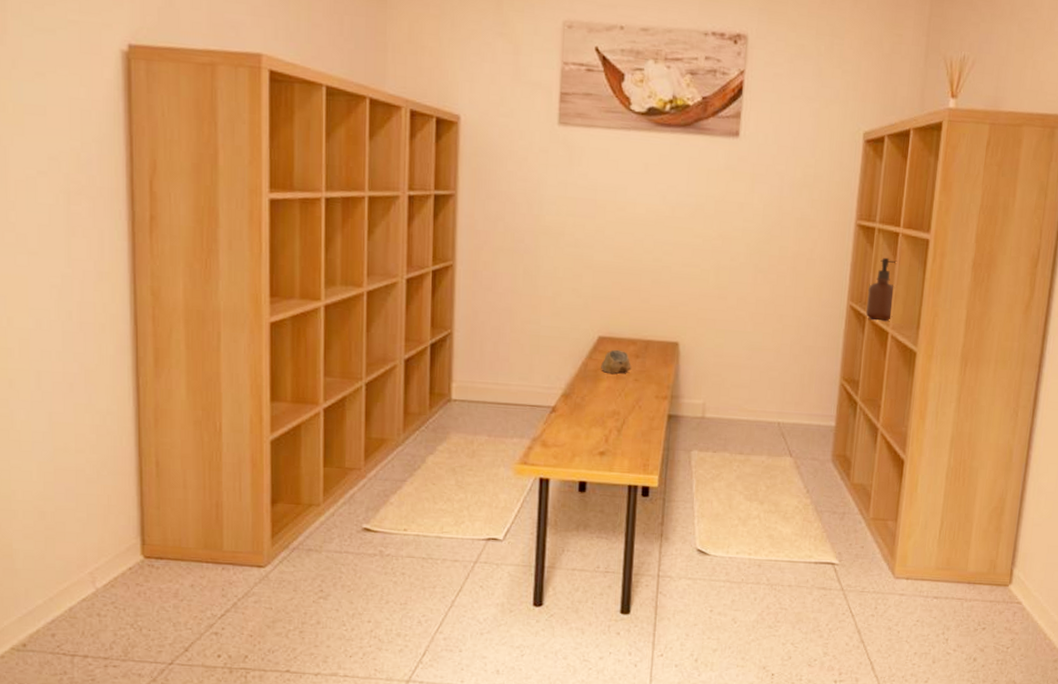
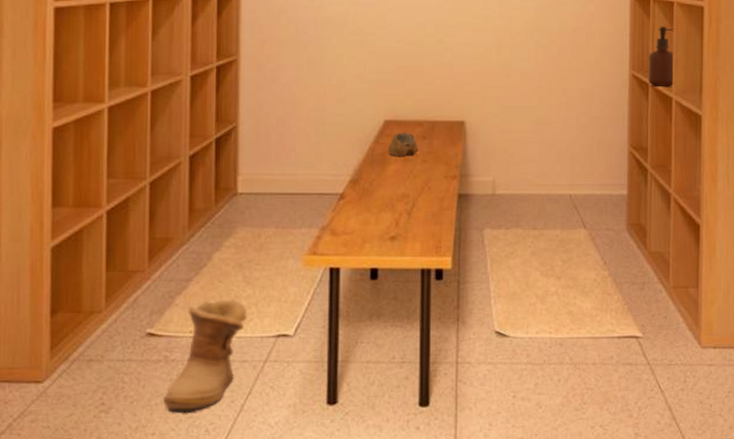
boot: none [379,501,460,604] -> present [163,298,248,413]

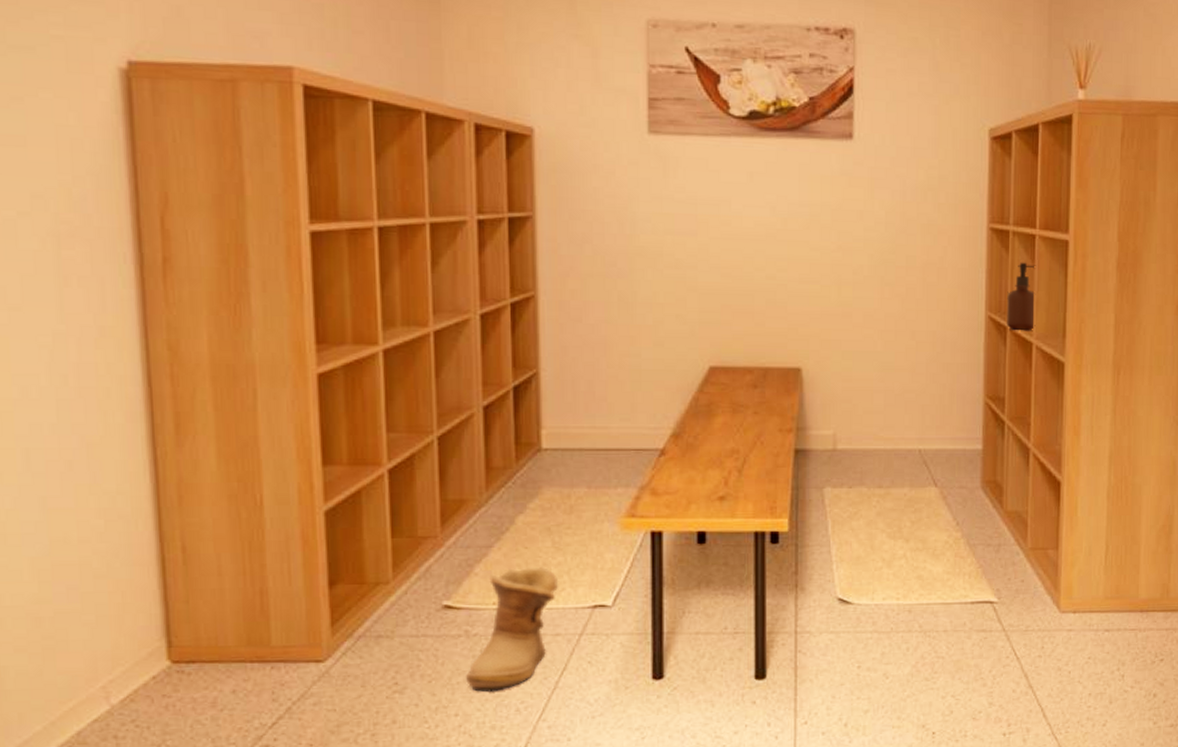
decorative stone: present [388,132,419,157] -> none [714,380,749,408]

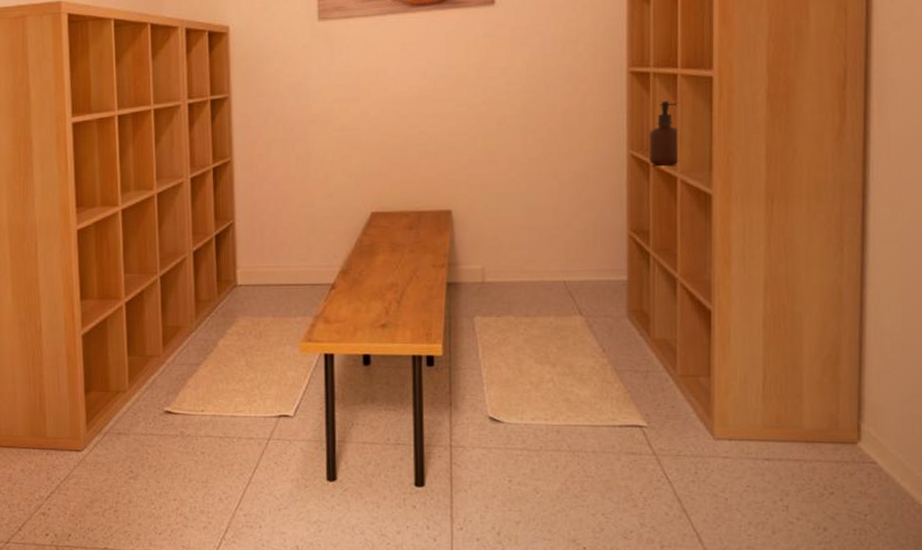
boot: present [466,566,559,692] -> none [182,381,252,482]

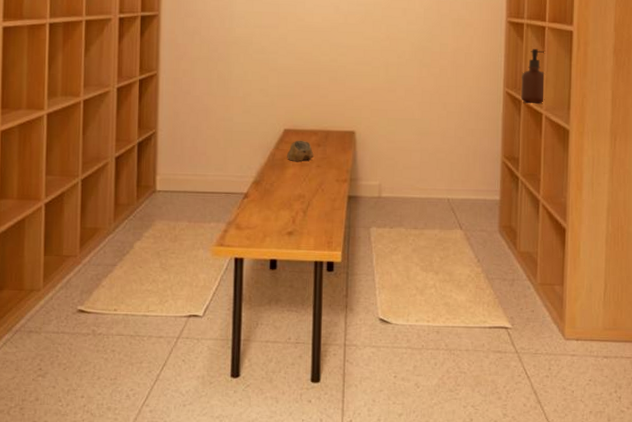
decorative stone: none [376,223,406,248] -> present [287,140,314,162]

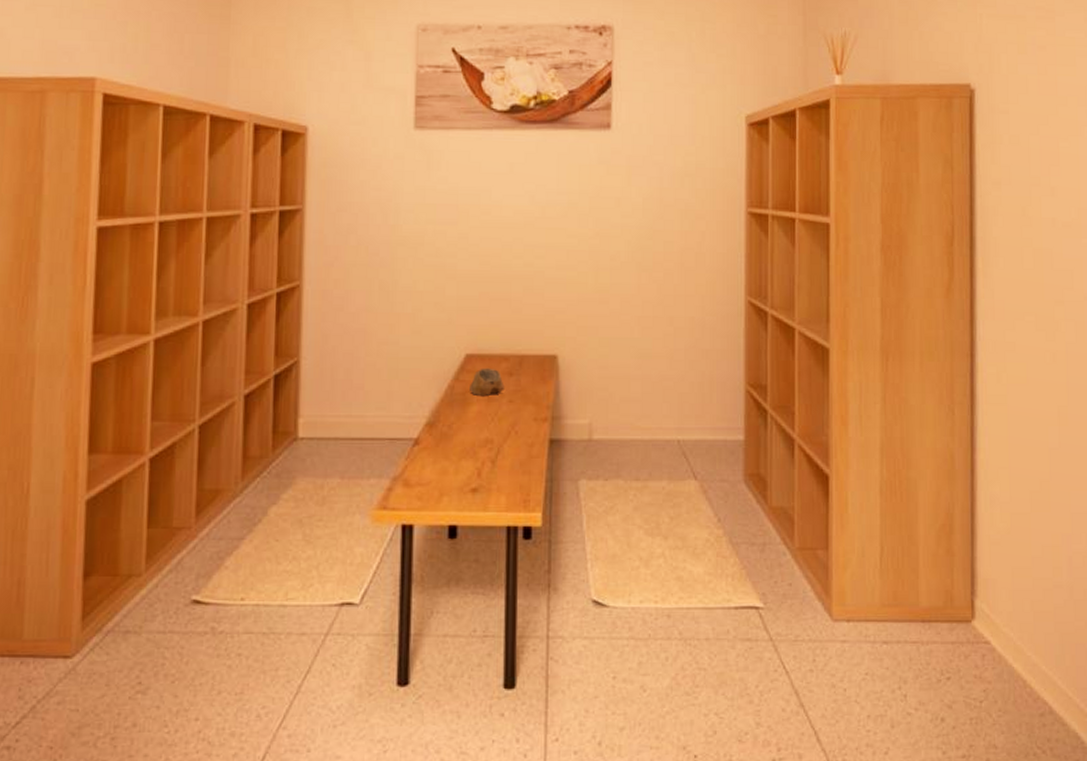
soap dispenser: present [521,48,546,103] -> none [767,246,798,315]

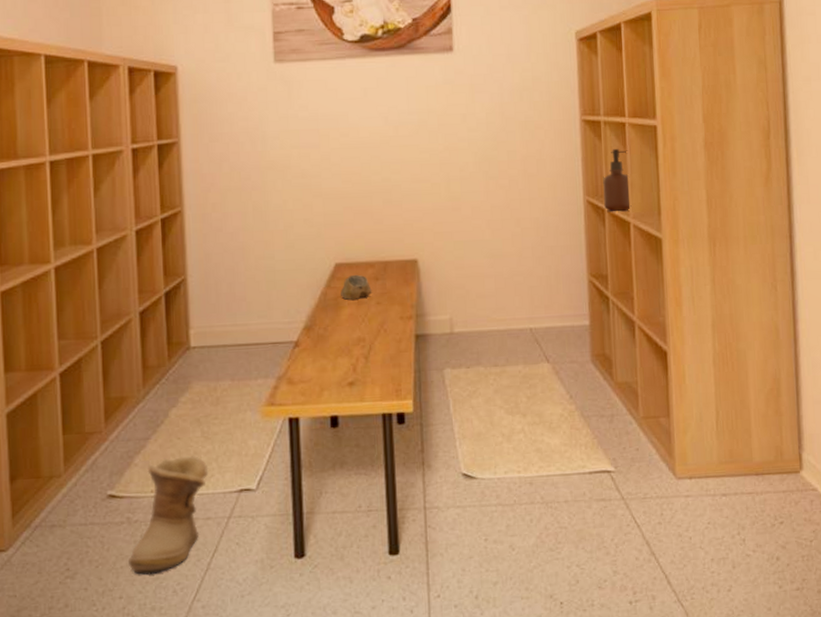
boot: none [209,560,308,694] -> present [129,455,209,575]
soap dispenser: none [767,246,798,315] -> present [603,148,632,211]

